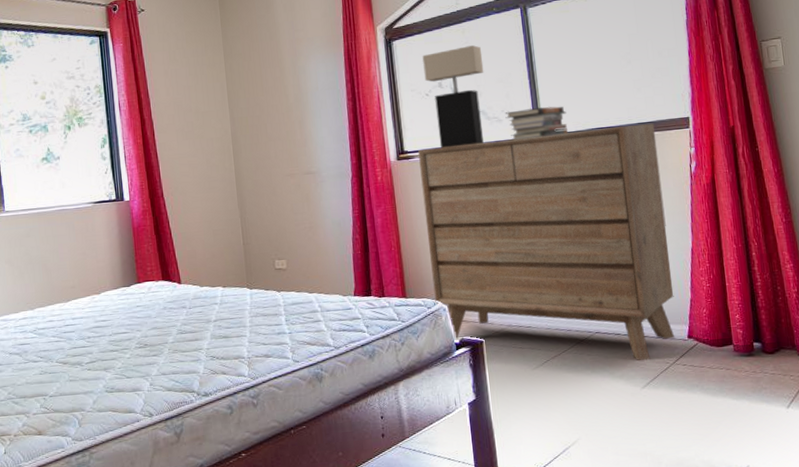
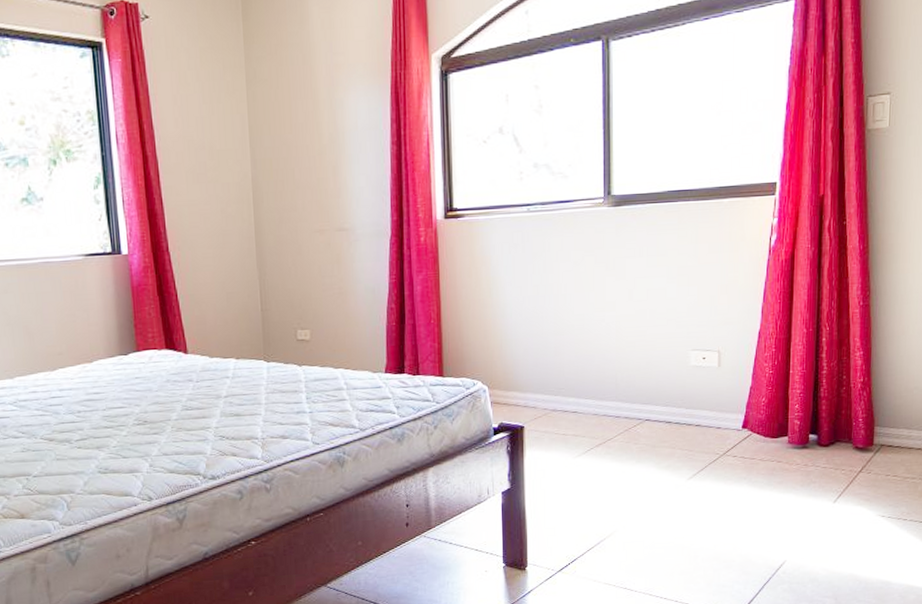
dresser: present [418,124,675,361] -> none [469,188,738,451]
table lamp: present [422,45,484,148] -> none [483,84,553,207]
book stack: present [505,106,569,140] -> none [572,162,642,201]

